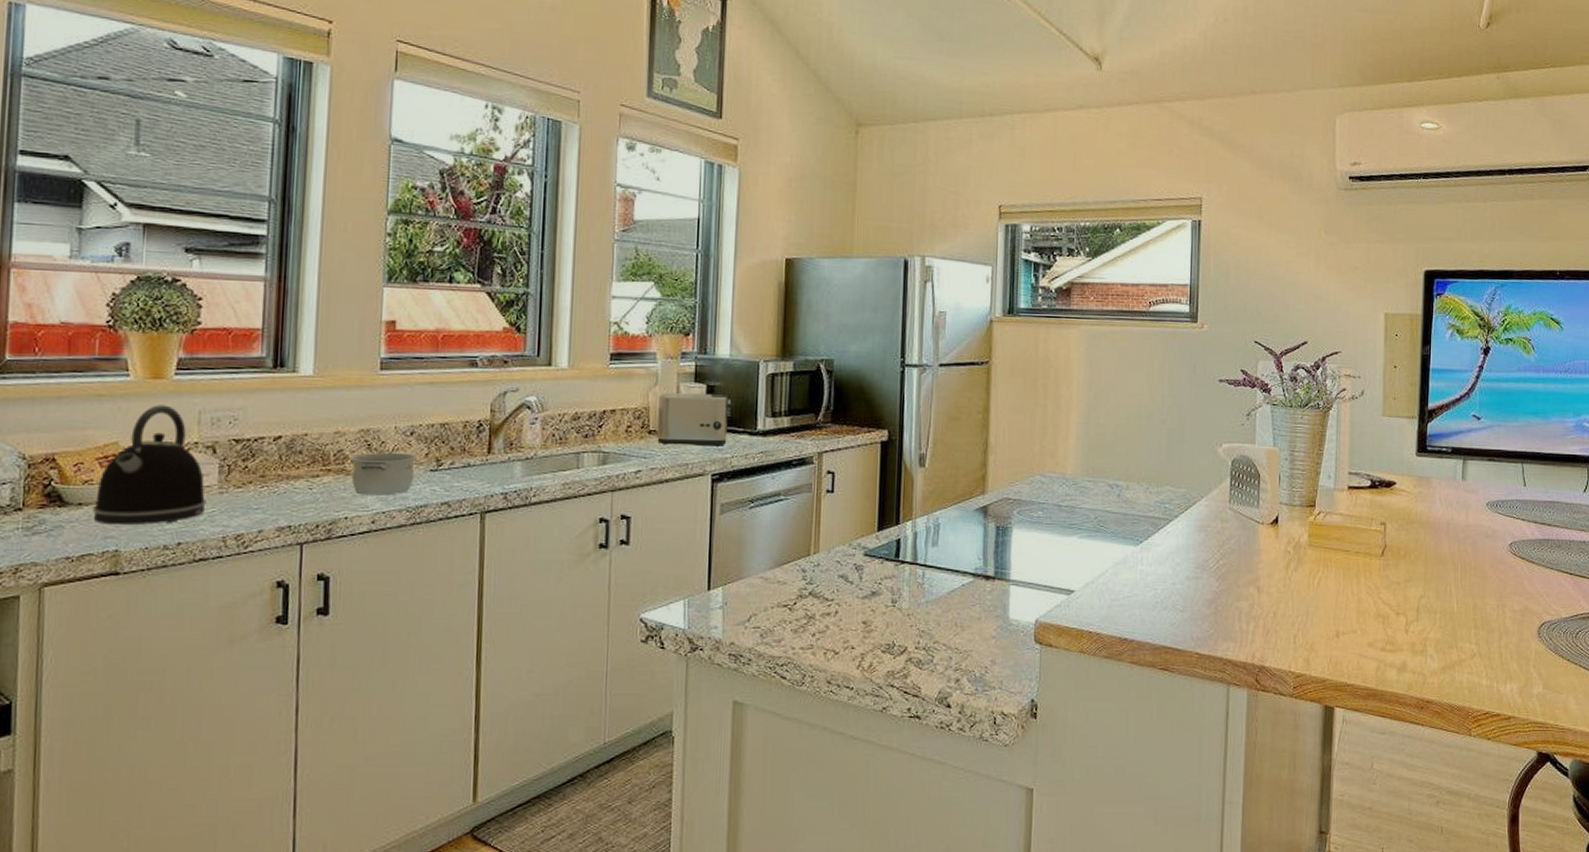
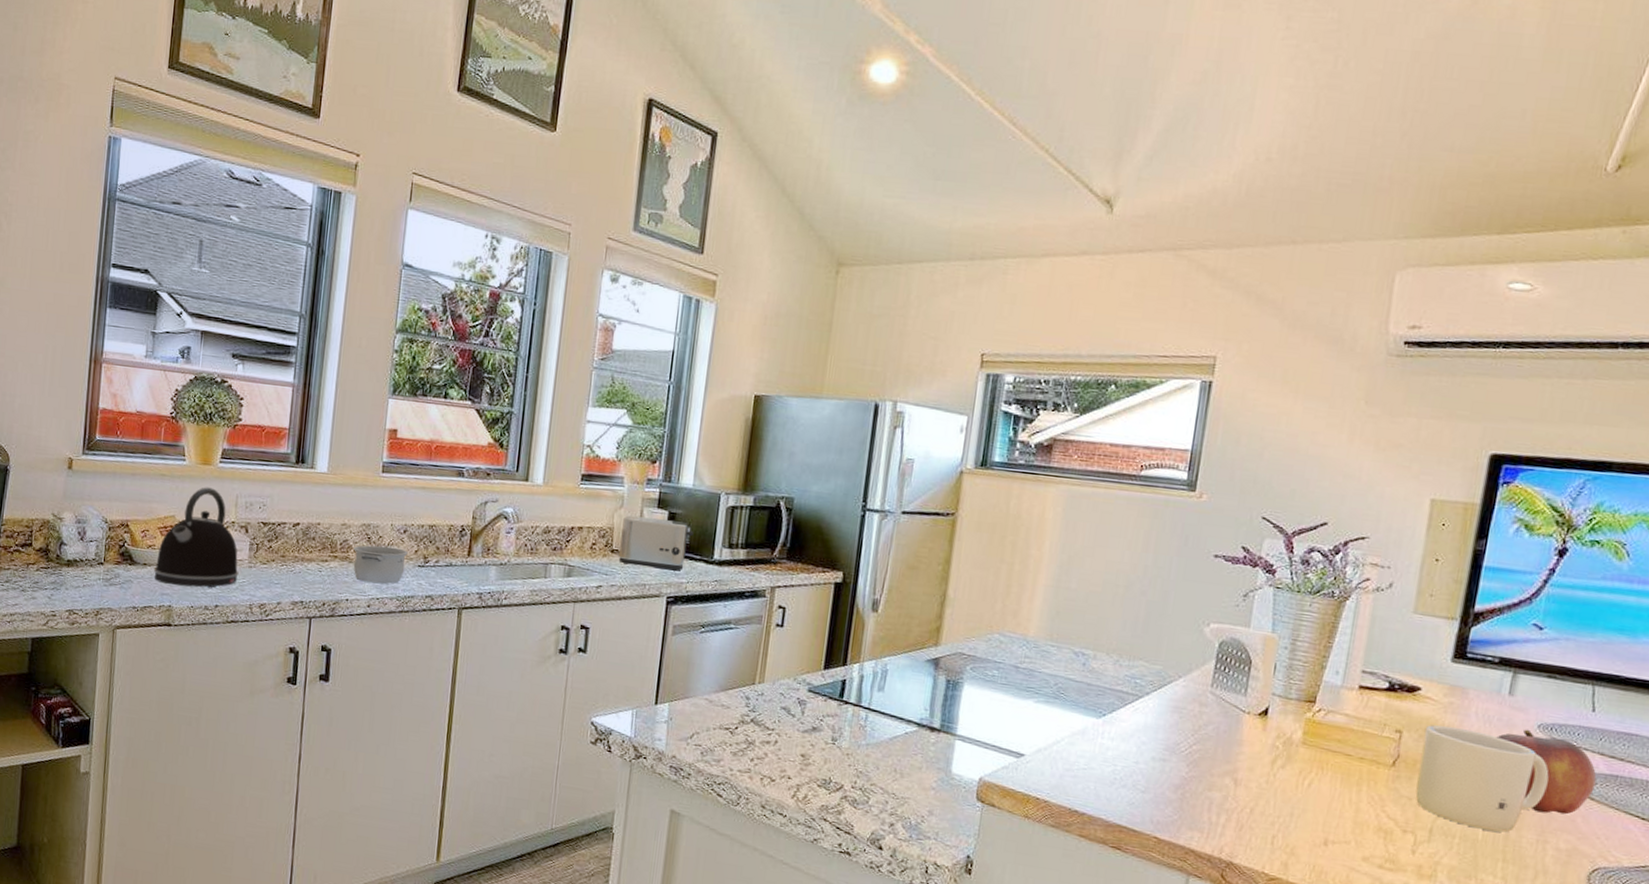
mug: none [1401,513,1500,602] -> present [1415,725,1549,833]
fruit: none [1457,508,1534,580] -> present [1496,729,1597,815]

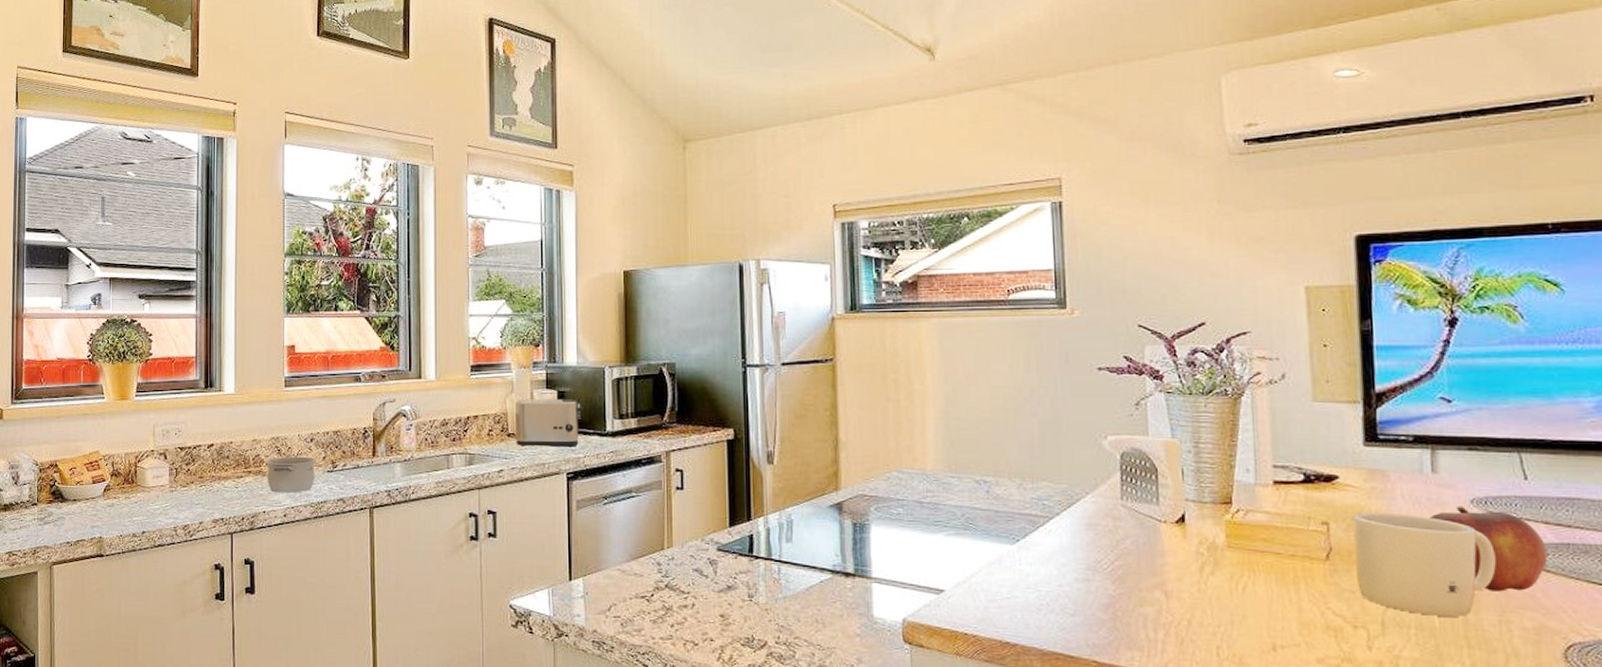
kettle: present [153,487,239,588] -> none [83,420,162,518]

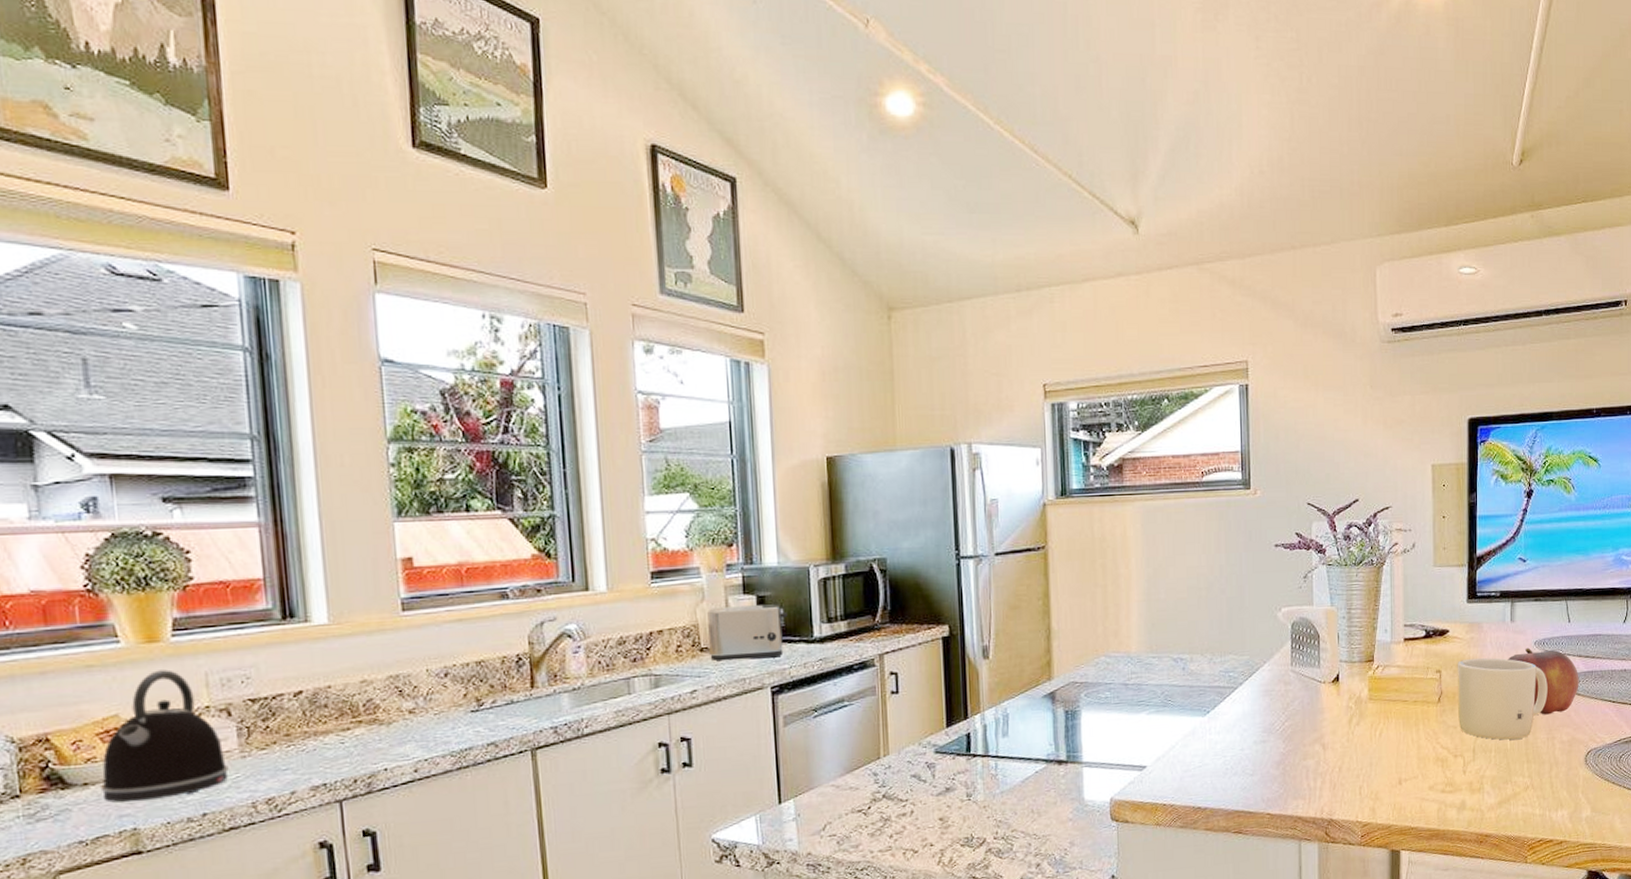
kettle: none [83,420,162,518] -> present [100,669,229,803]
cooking pot: present [266,456,316,493] -> none [382,695,455,744]

